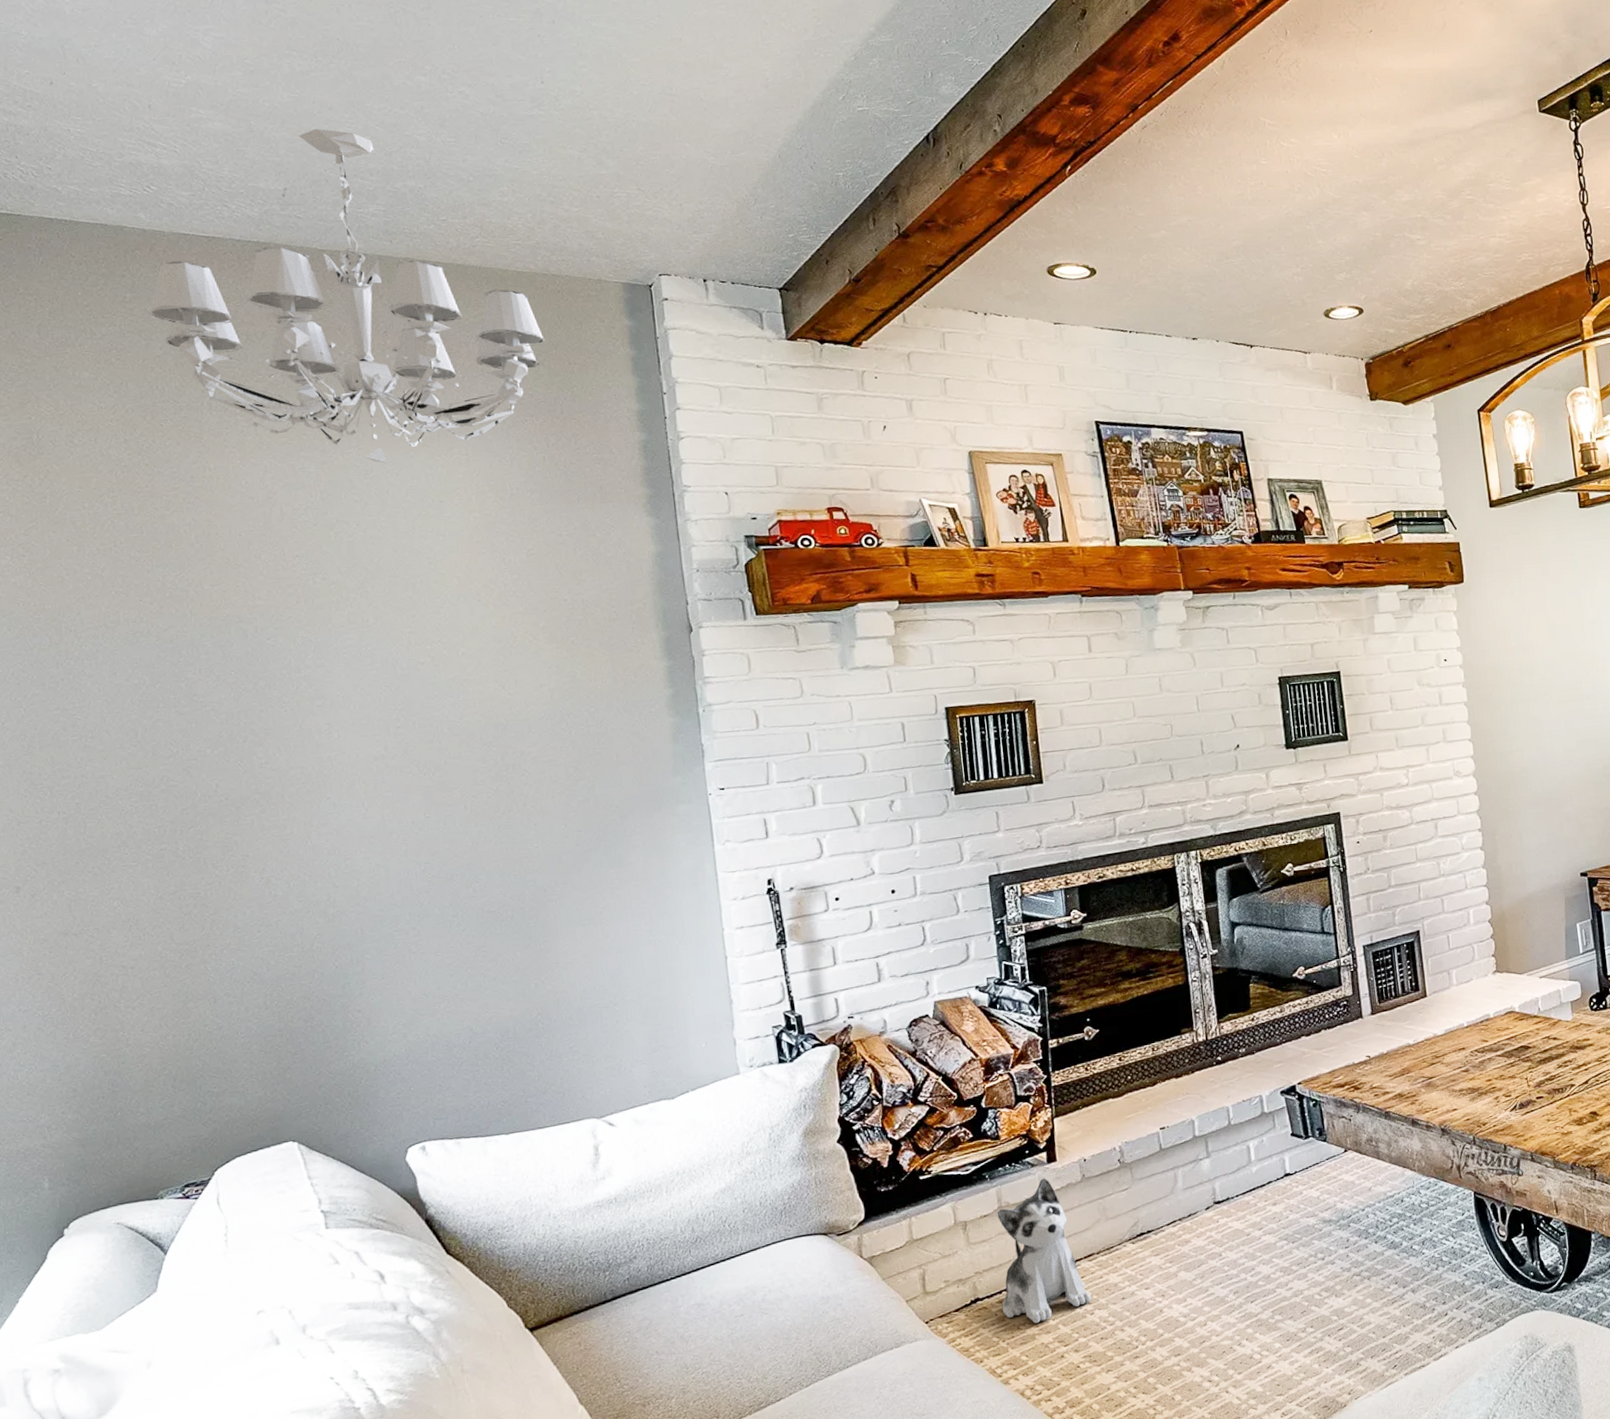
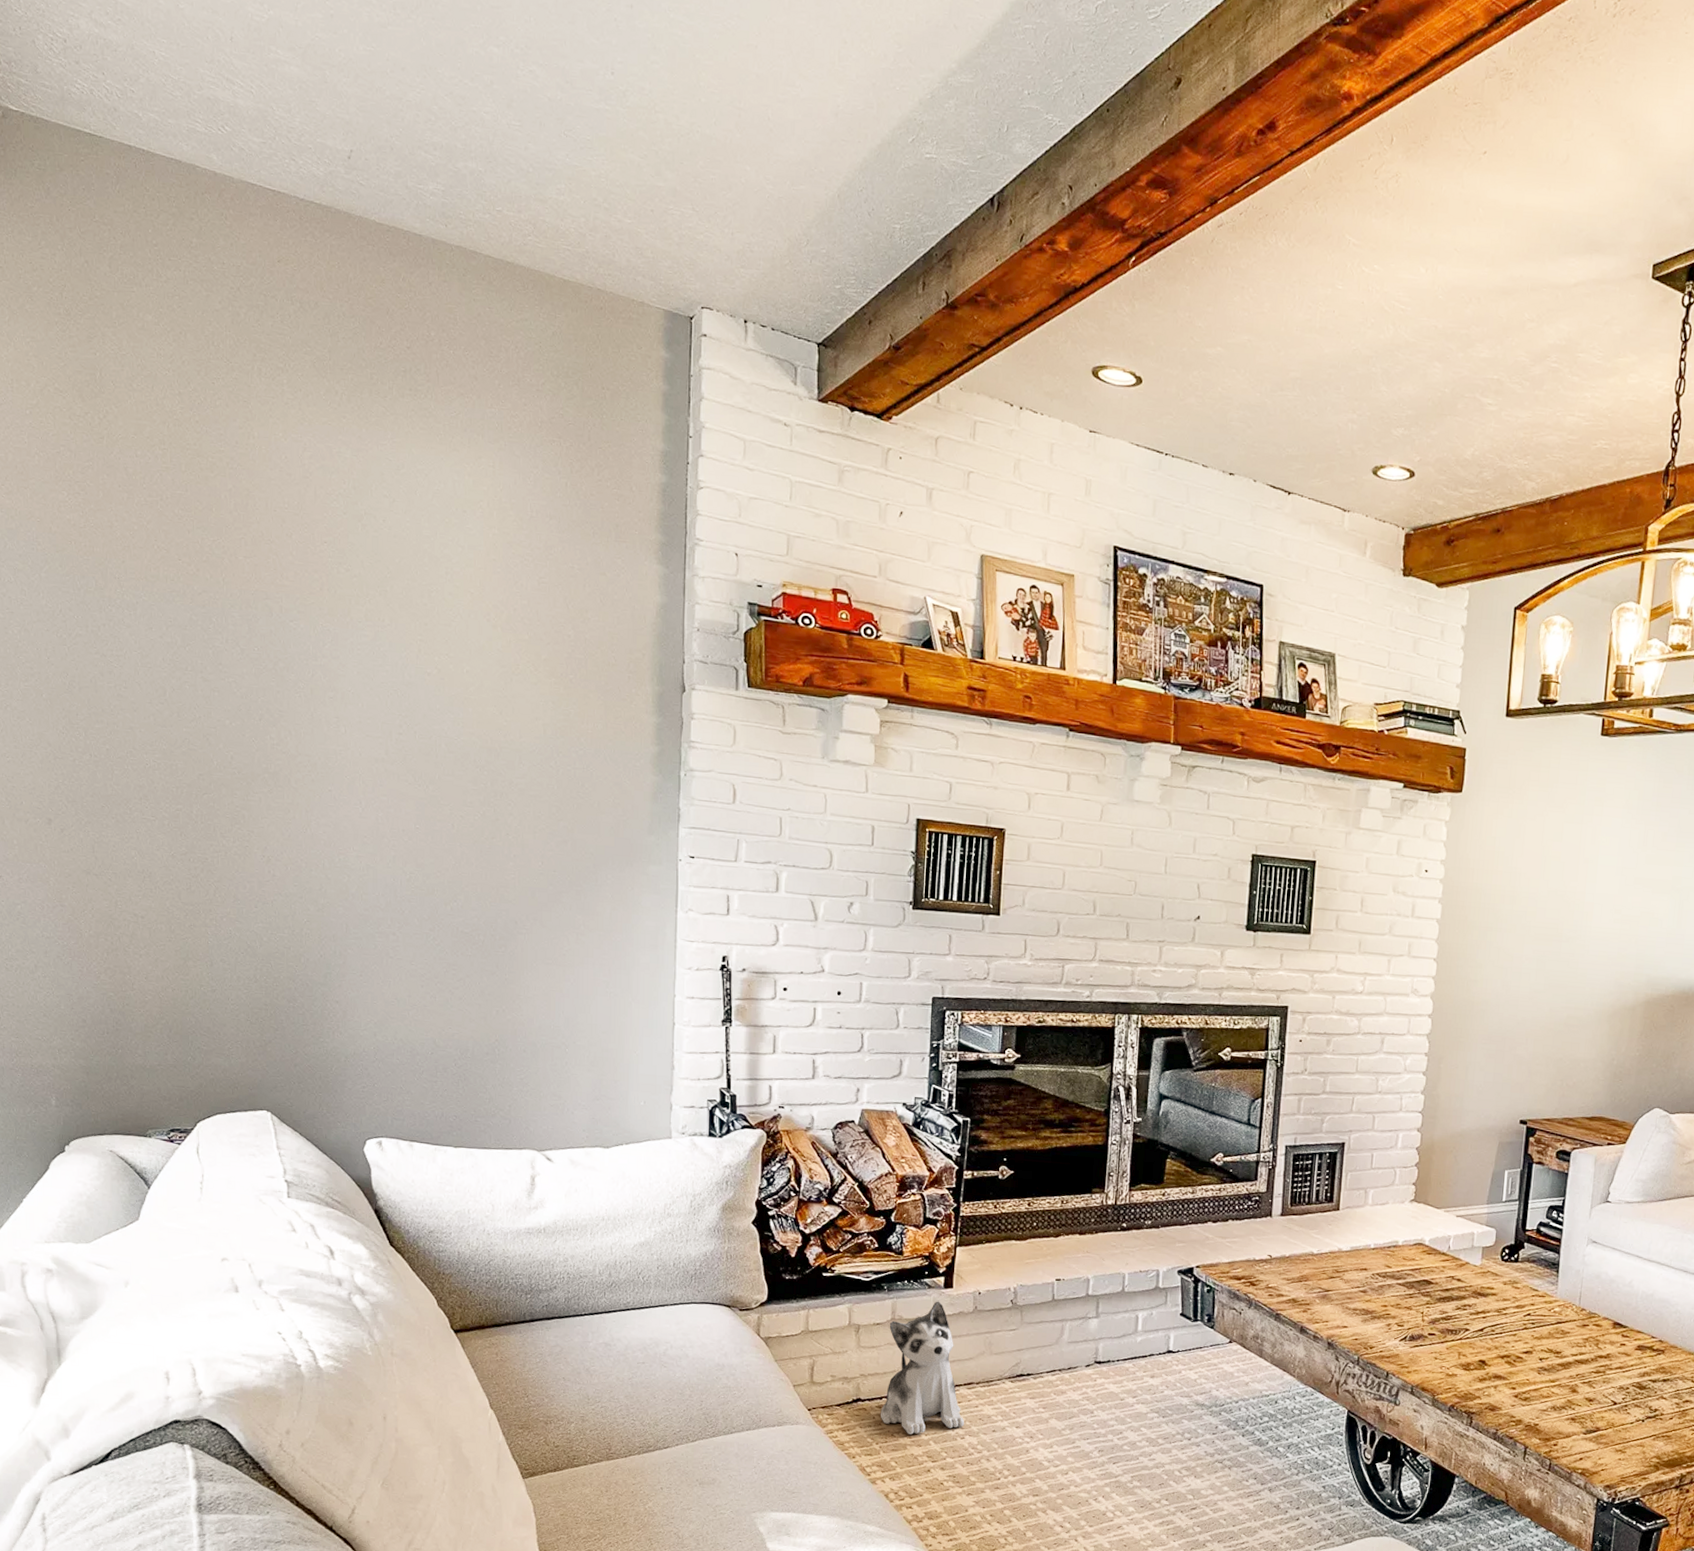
chandelier: present [149,128,545,464] -> none [212,89,582,462]

